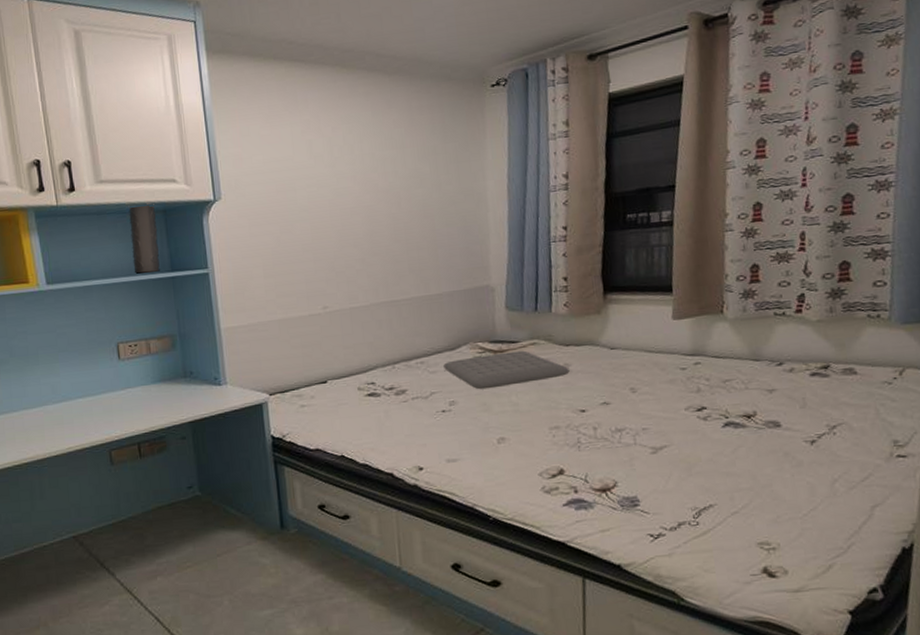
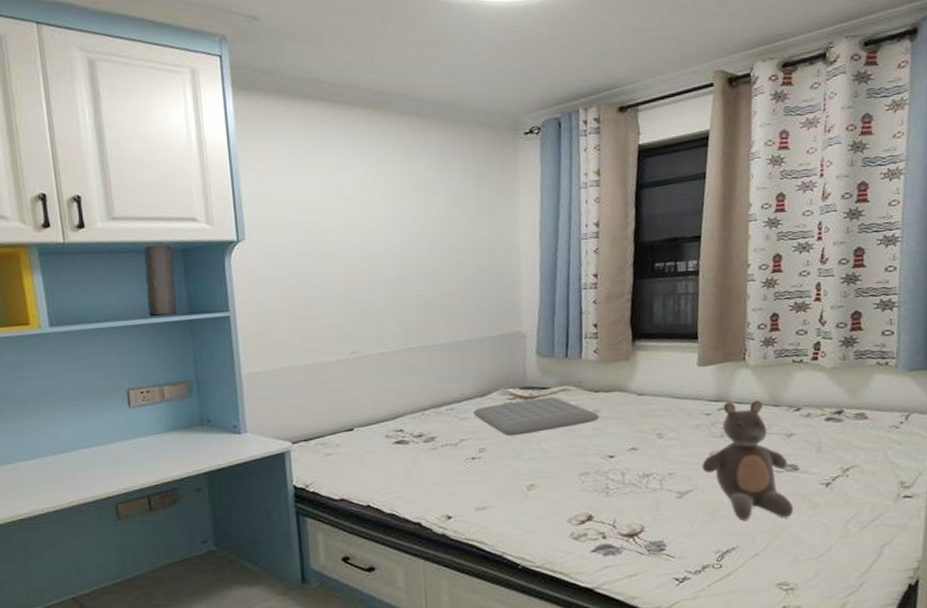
teddy bear: none [677,354,776,478] -> present [702,400,794,520]

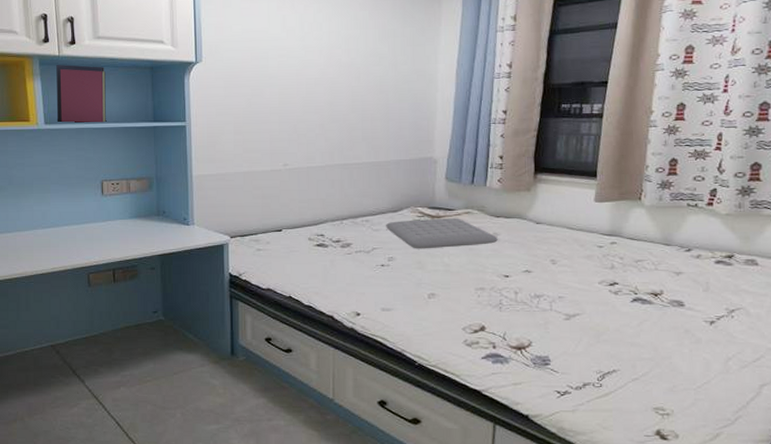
books: none [61,252,129,324] -> present [56,64,106,123]
decorative vase: present [143,242,177,316] -> none [120,60,145,121]
teddy bear: present [702,400,794,520] -> none [591,237,676,349]

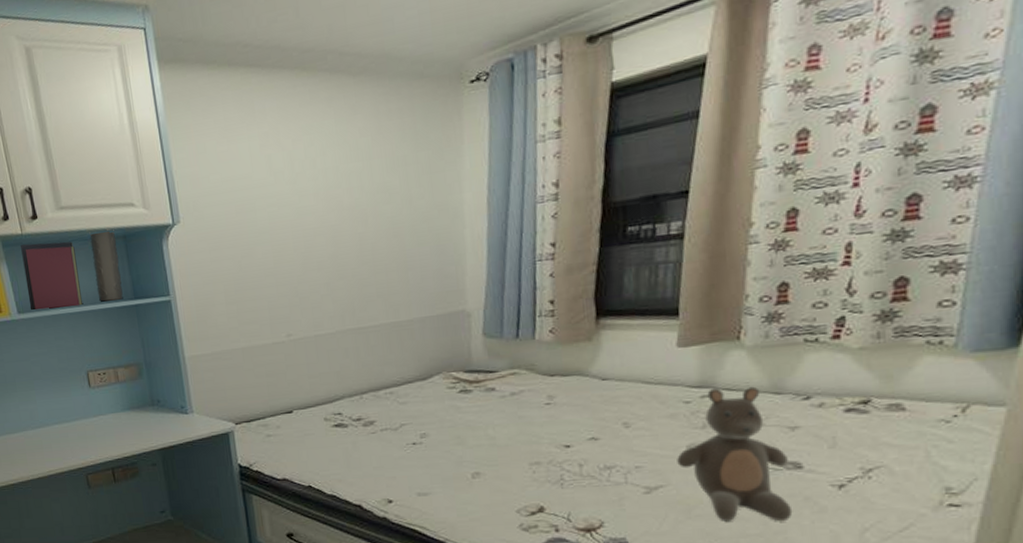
decorative vase: none [120,60,145,121] -> present [89,229,123,302]
cushion: present [386,218,498,249] -> none [414,381,554,422]
teddy bear: none [591,237,676,349] -> present [677,386,793,522]

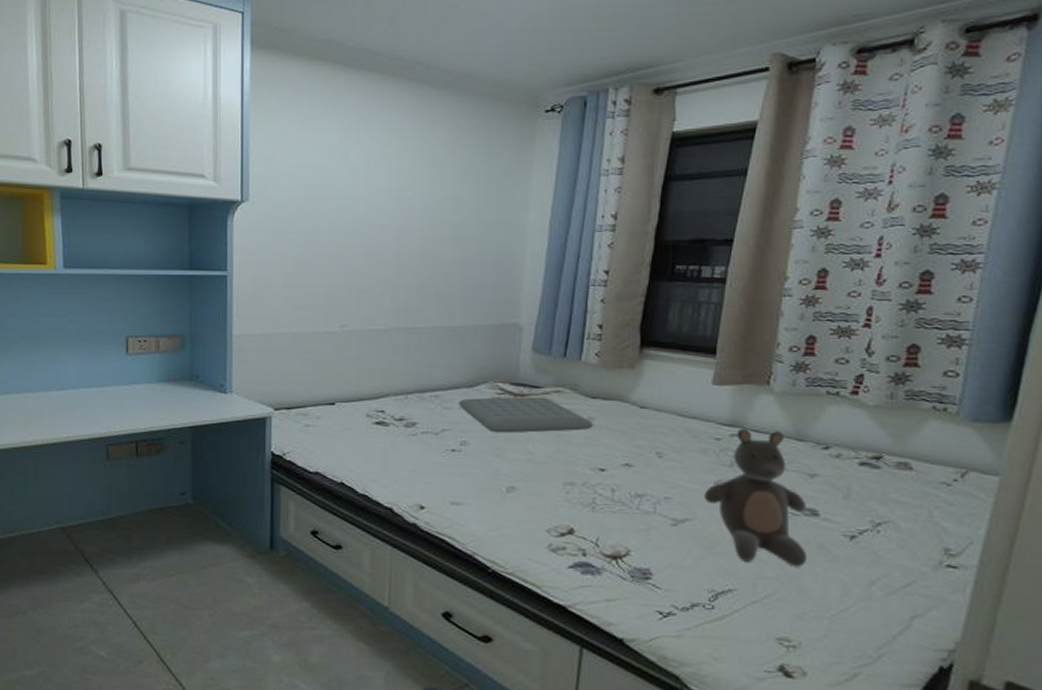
books: present [20,241,82,310] -> none [78,198,136,269]
decorative vase: present [89,229,123,302] -> none [152,196,181,268]
cushion: none [414,381,554,422] -> present [459,396,593,434]

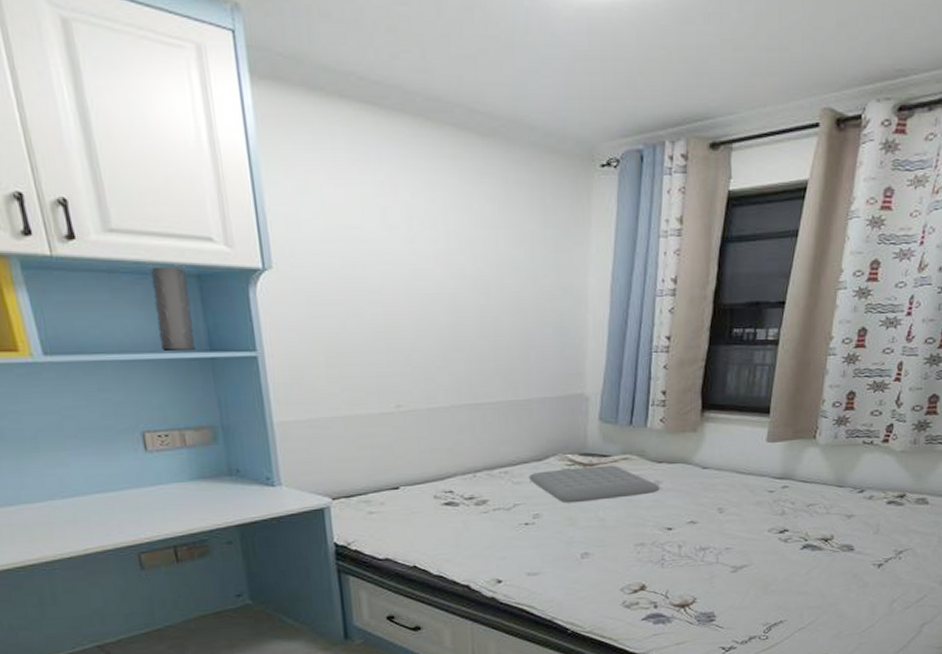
decorative vase: none [152,196,181,268] -> present [150,264,195,351]
teddy bear: present [704,428,808,567] -> none [760,479,844,596]

